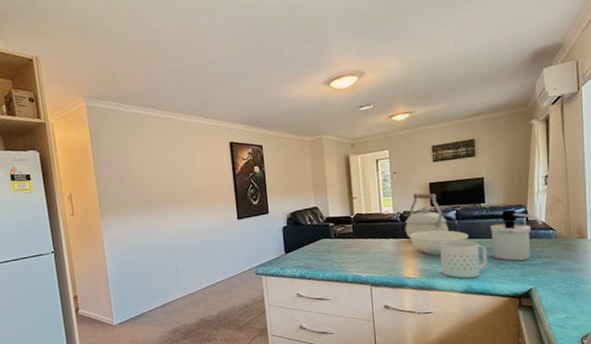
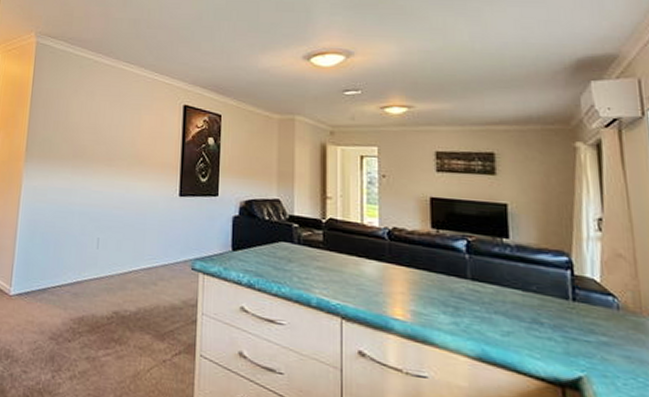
kettle: present [405,193,449,238] -> none [394,206,455,267]
bowl: present [409,230,468,256] -> none [399,257,484,298]
mug: present [440,239,488,279] -> none [442,279,513,341]
soap dispenser: present [489,209,543,261] -> none [515,253,597,332]

